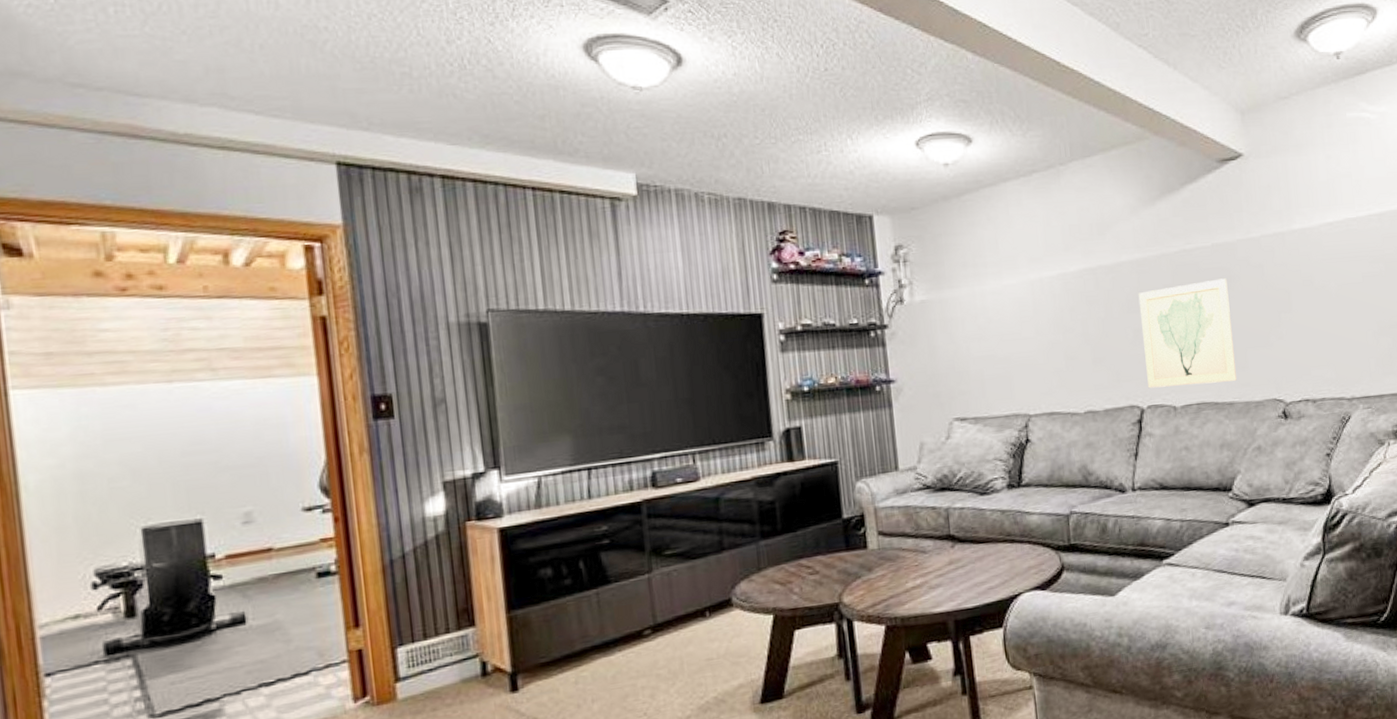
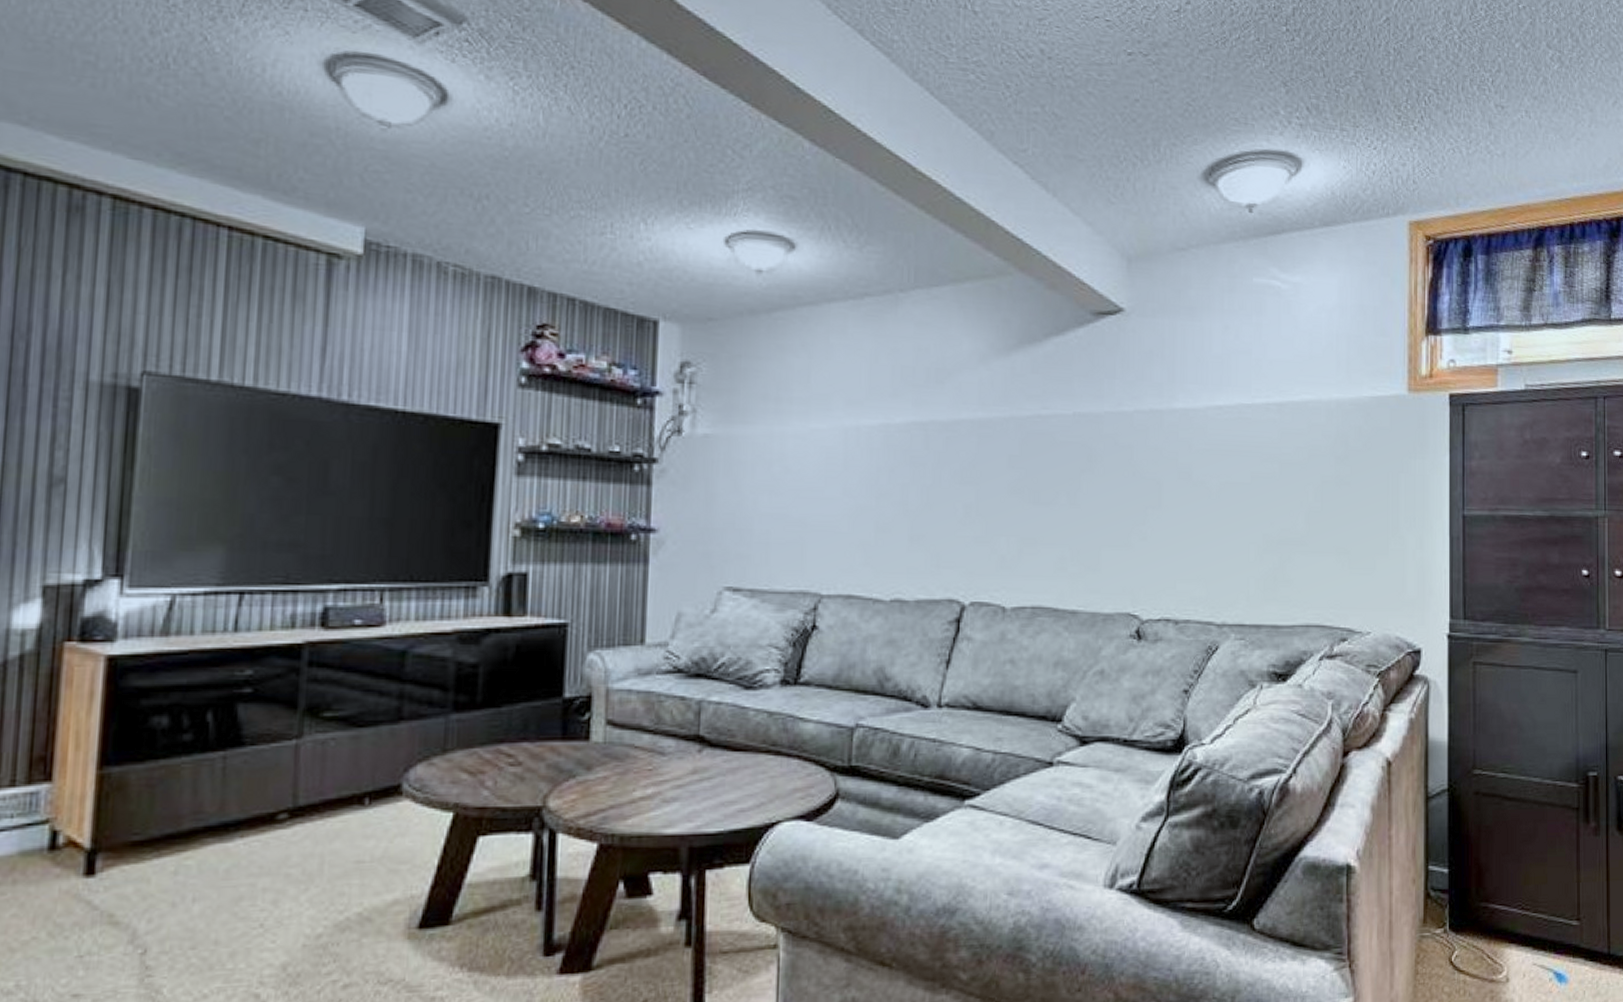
wall art: present [1138,278,1237,389] -> none [974,456,1087,584]

